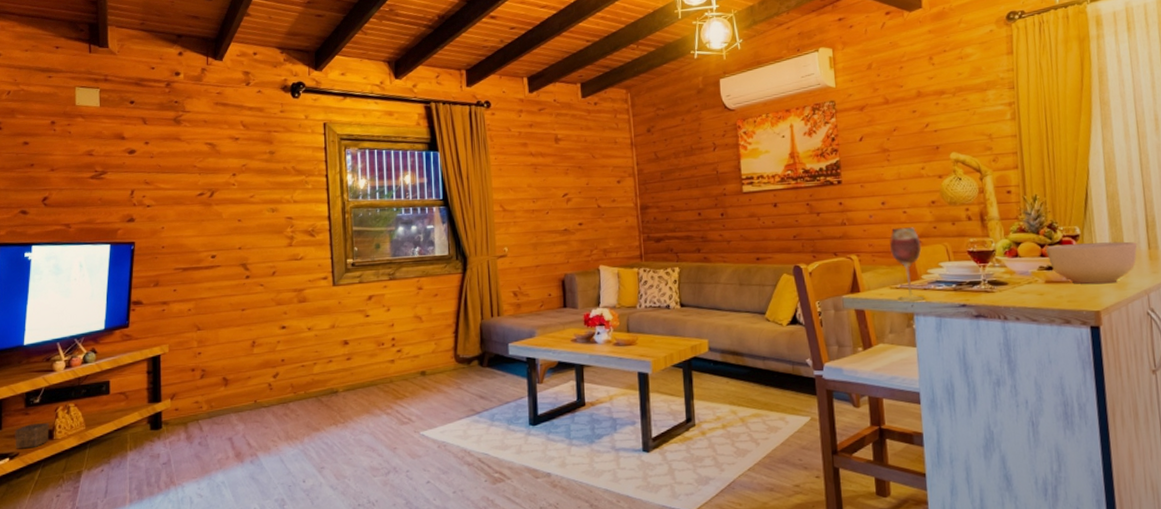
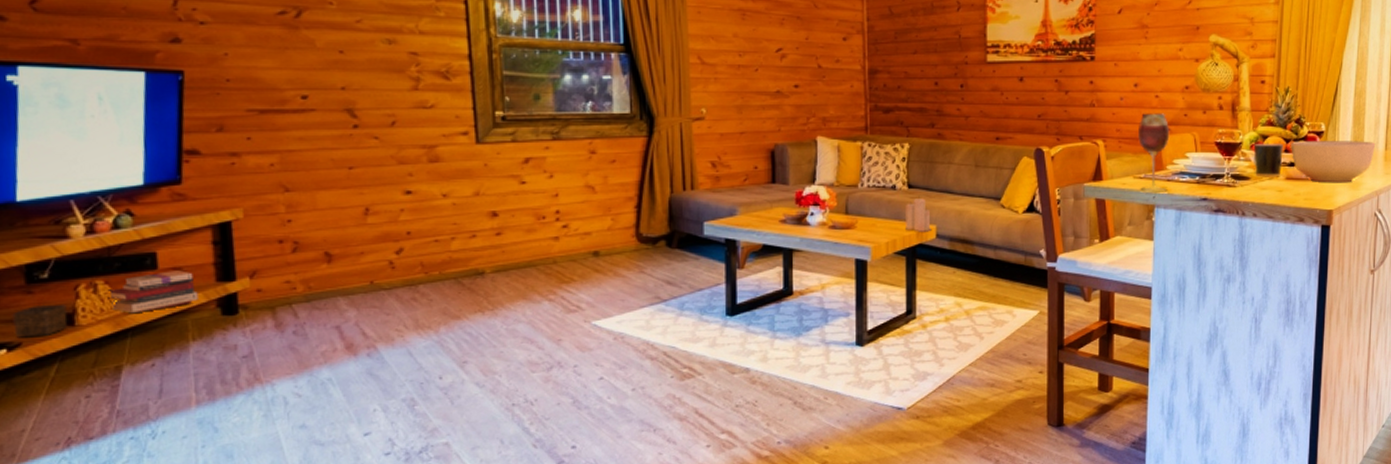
books: none [76,395,135,430] -> present [107,270,198,314]
candle: none [679,313,704,346] -> present [906,196,931,232]
mug: none [1007,249,1040,282] -> present [1253,144,1283,177]

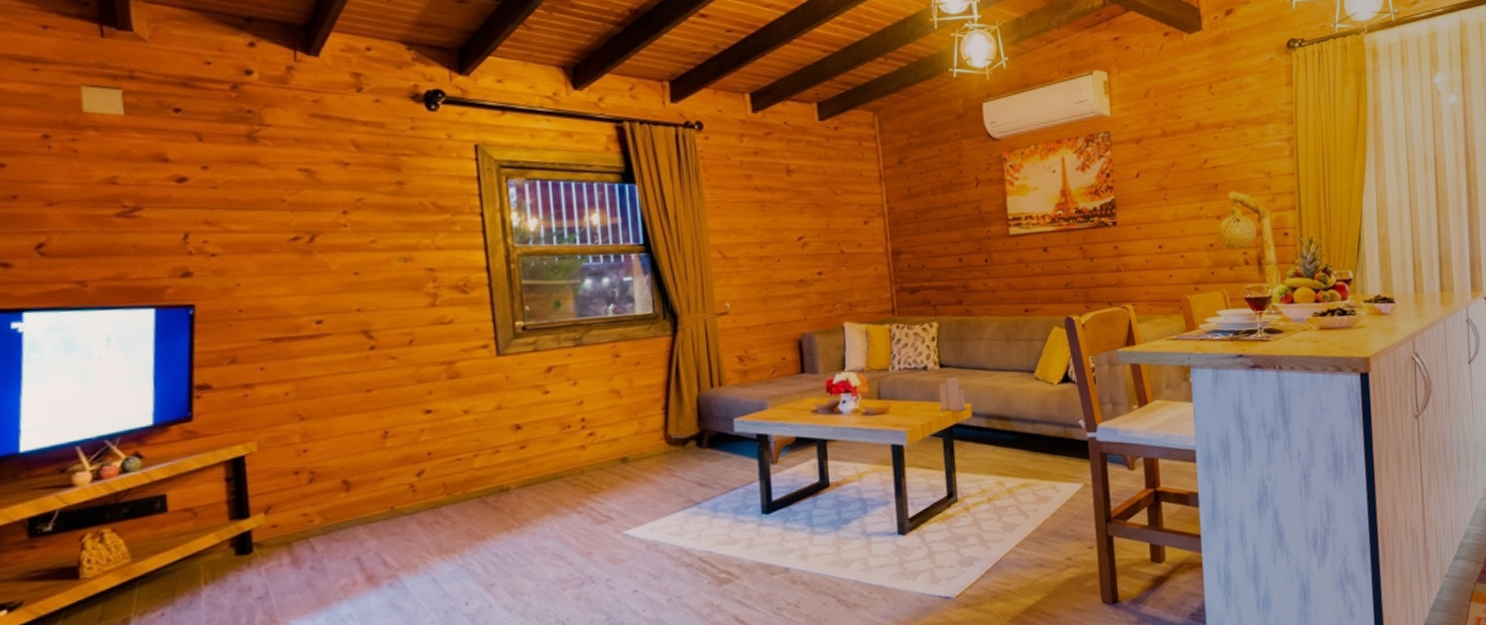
decorative box: present [12,304,68,338] -> none [13,557,73,597]
books: present [107,270,198,314] -> none [114,511,211,562]
wineglass: present [1138,113,1170,194] -> none [1167,272,1201,355]
mug: present [1253,144,1283,177] -> none [1283,294,1314,330]
bowl: present [1291,141,1376,183] -> none [1320,285,1405,331]

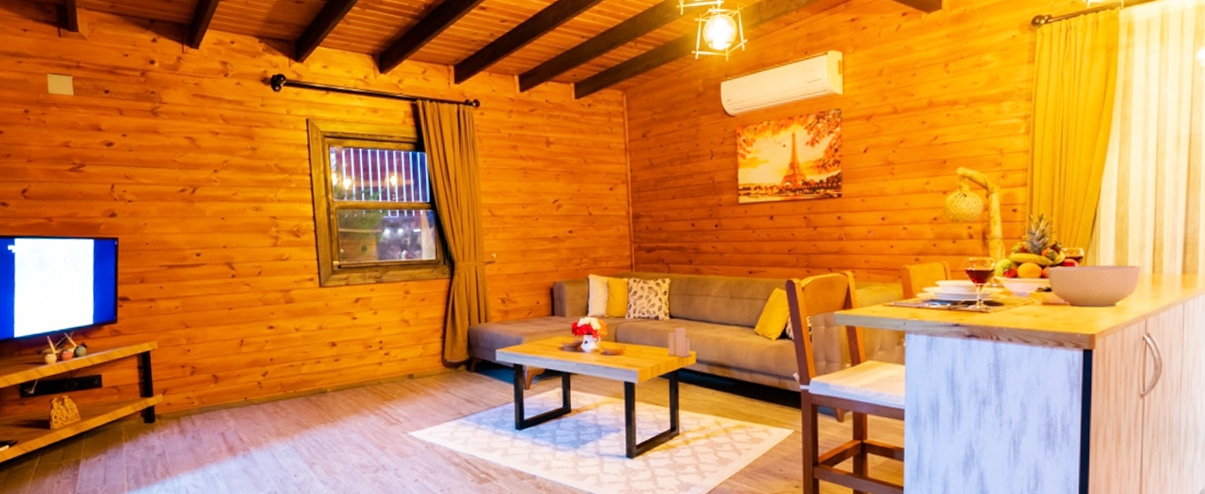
bowl: none [1320,285,1405,331] -> present [1047,265,1142,308]

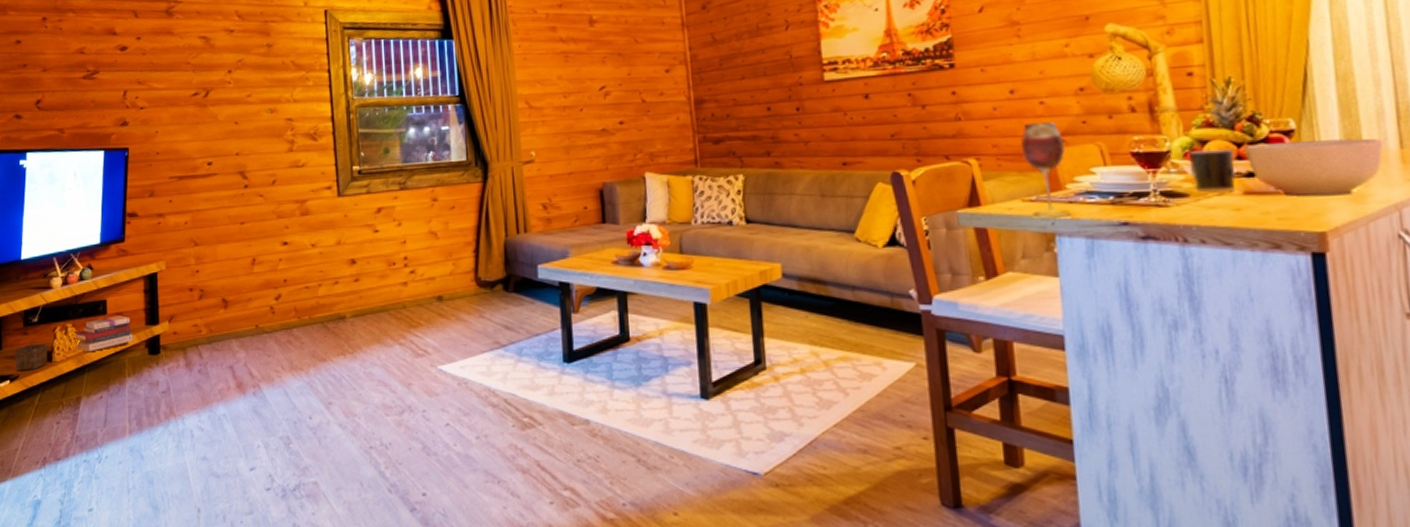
decorative box: none [12,413,46,437] -> present [14,343,48,371]
books: none [70,388,129,421] -> present [74,315,133,353]
candle: present [668,325,691,358] -> none [745,231,776,272]
wineglass: none [887,244,919,321] -> present [1021,122,1069,220]
mug: none [1006,270,1039,303] -> present [1187,149,1236,194]

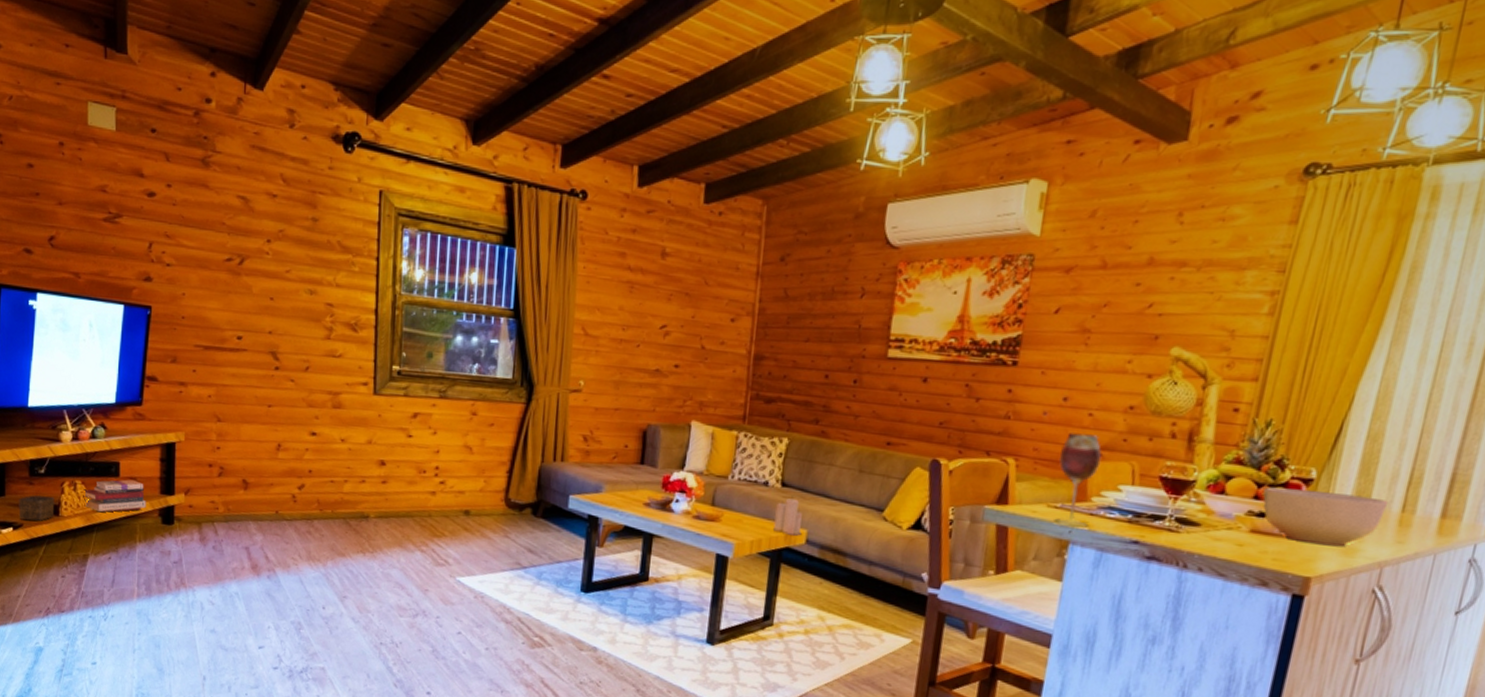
candle: none [745,231,776,272] -> present [773,496,802,536]
mug: present [1187,149,1236,194] -> none [1208,484,1254,528]

